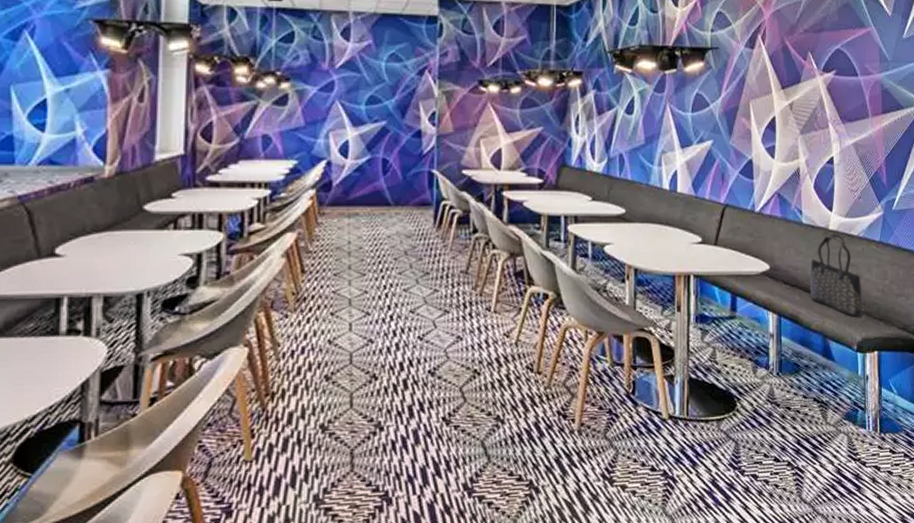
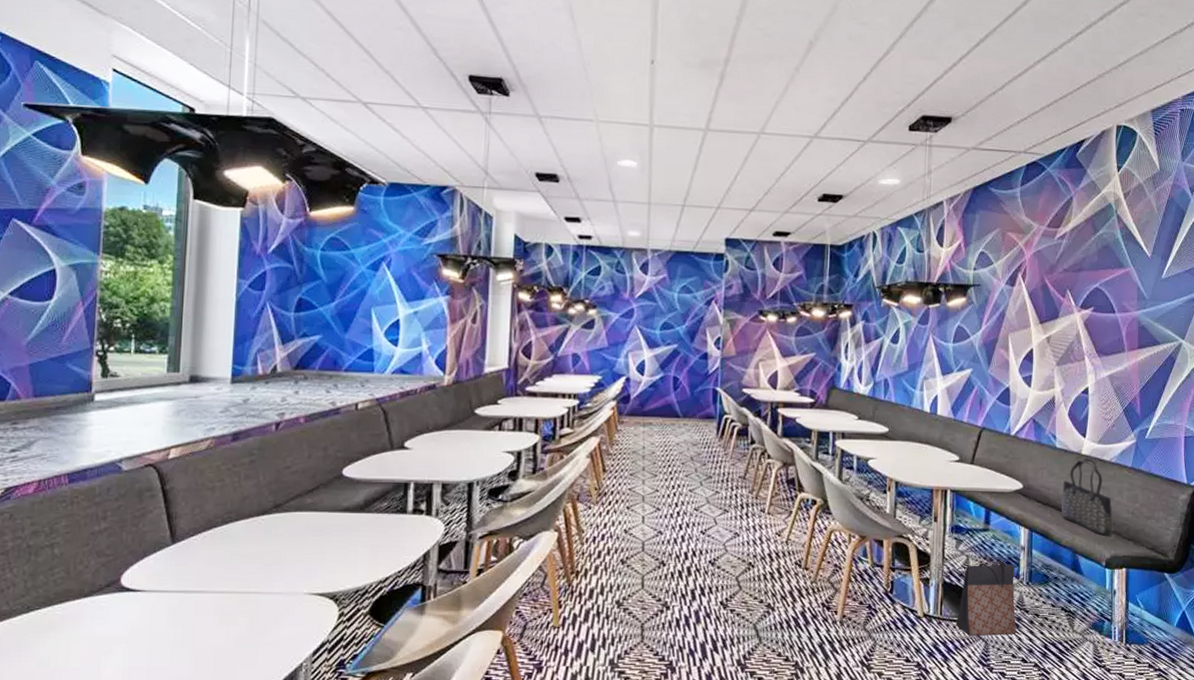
bag: none [703,350,768,438] -> present [956,561,1017,637]

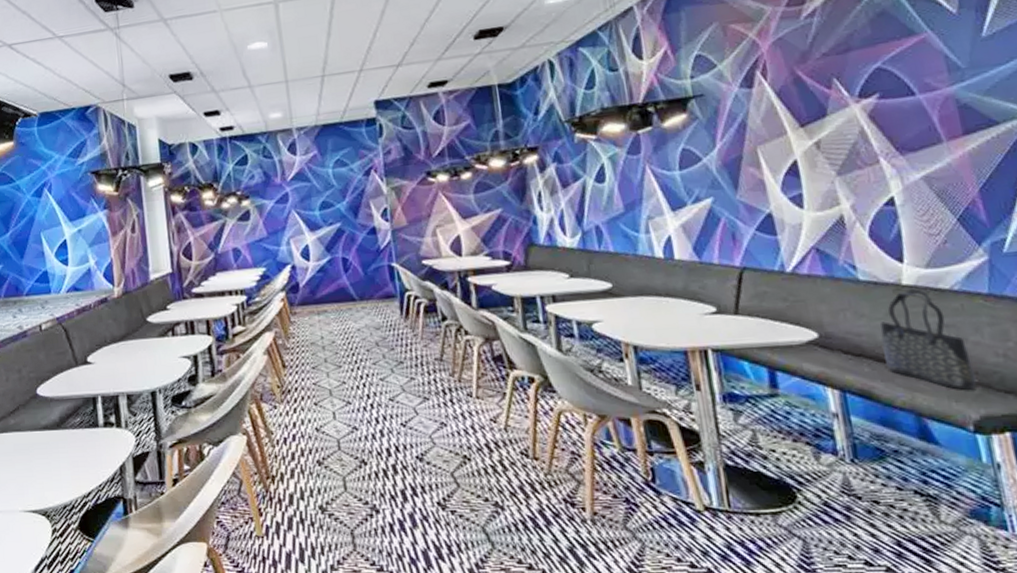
bag: present [956,561,1017,637] -> none [753,433,849,534]

